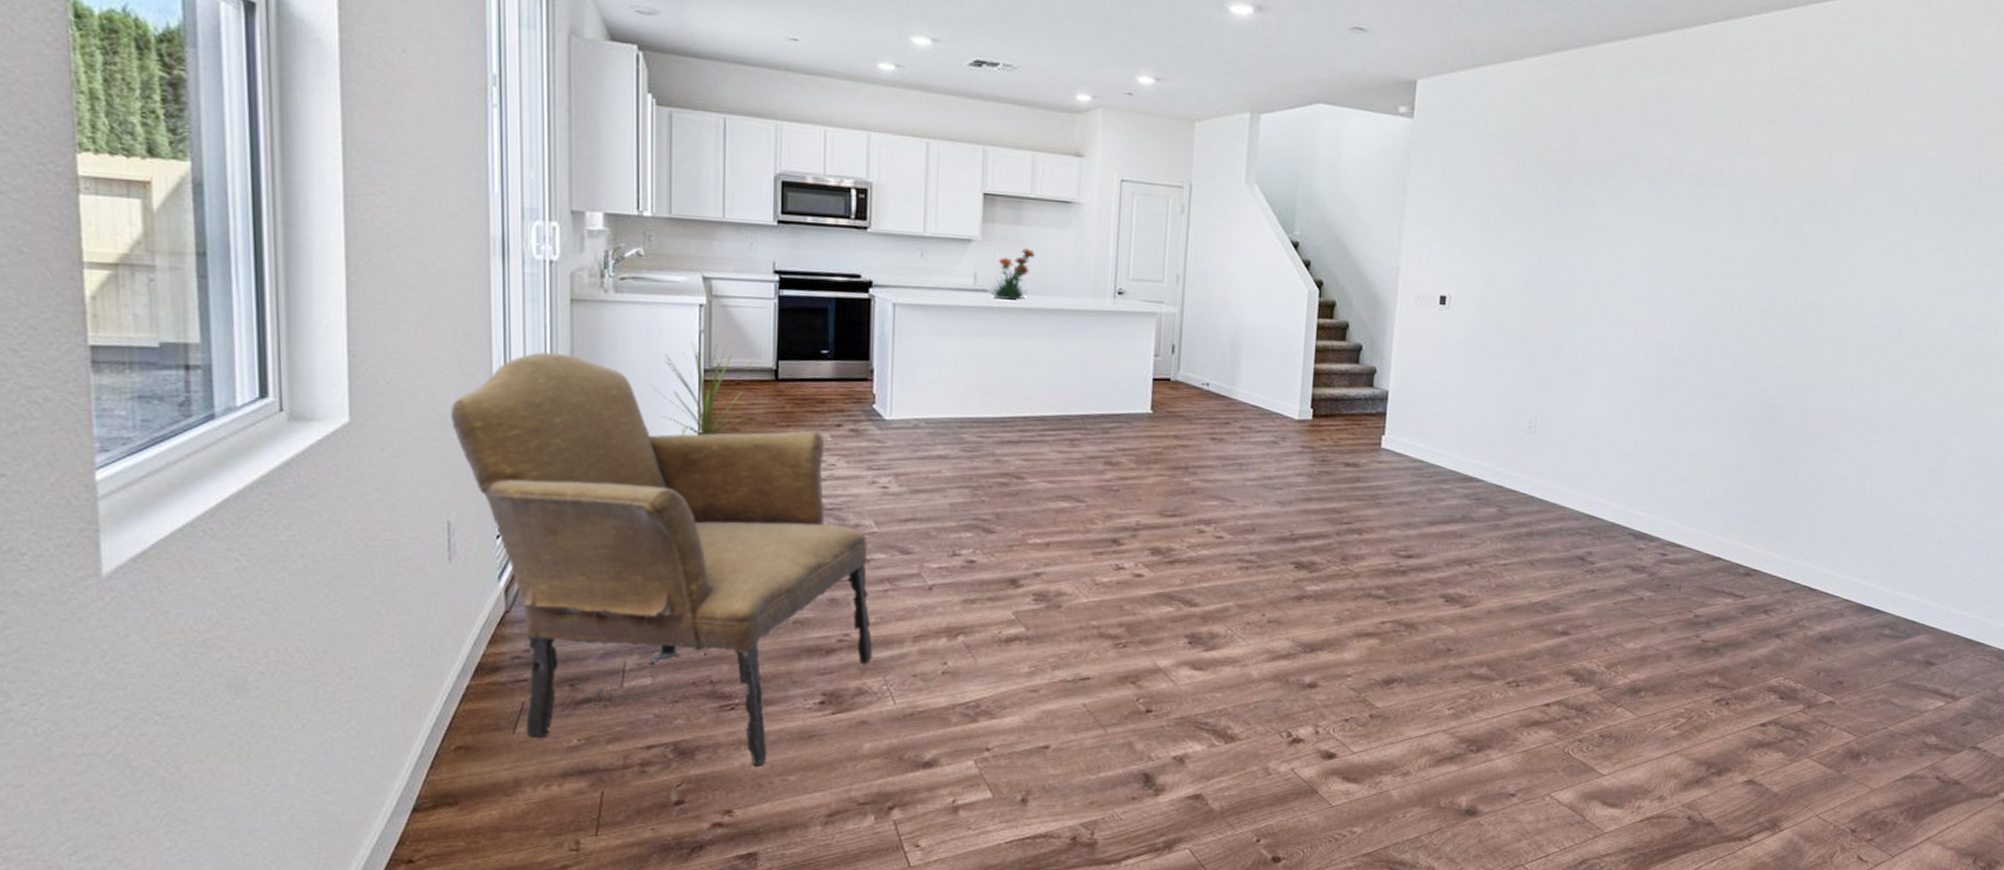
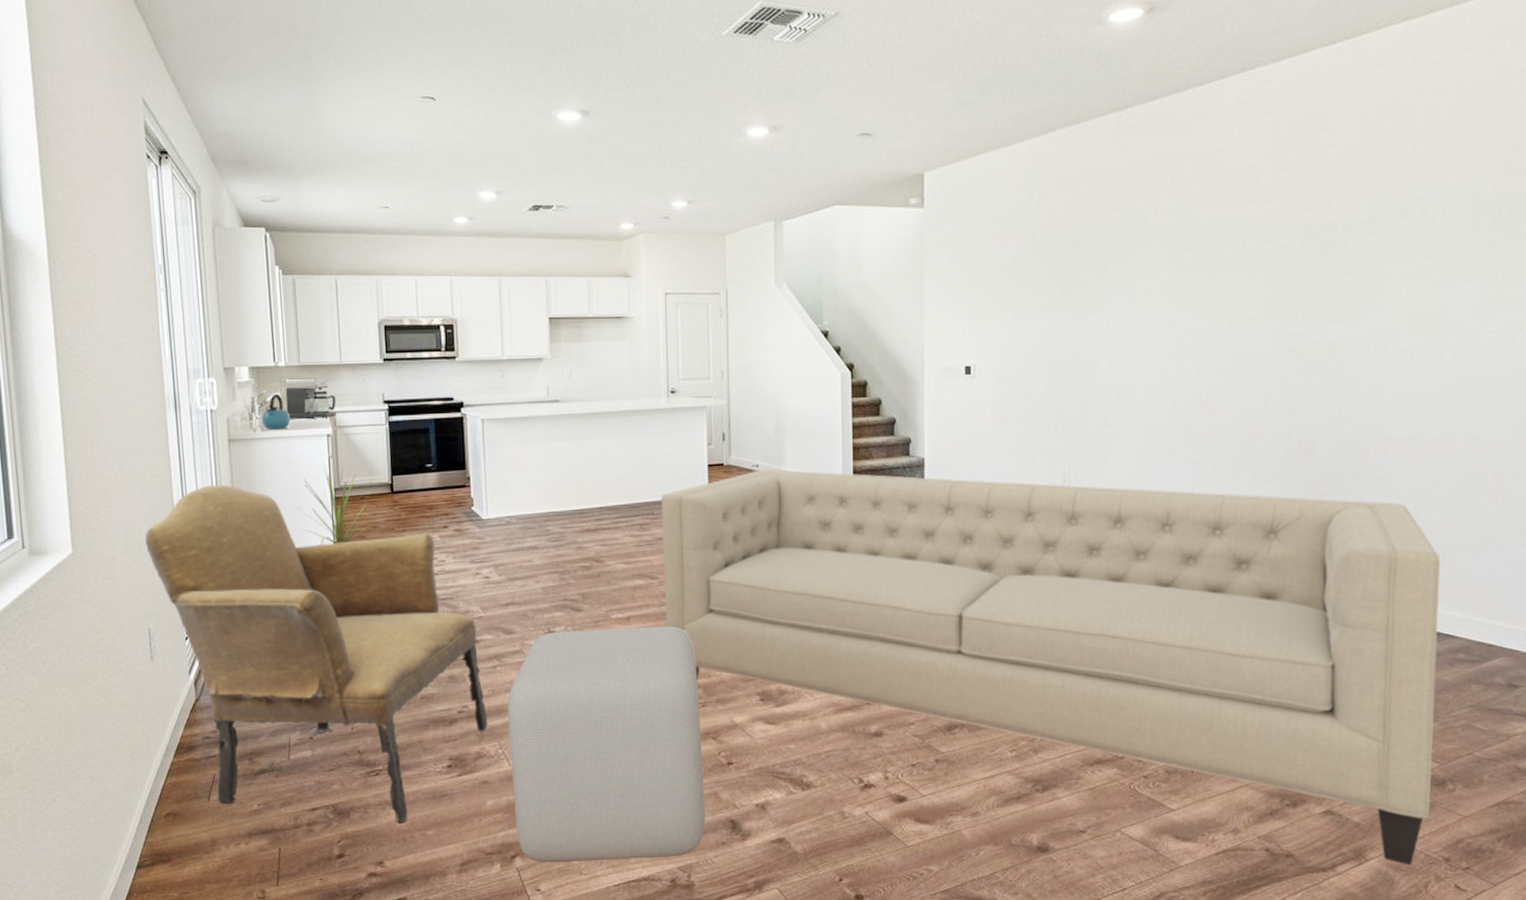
kettle: none [616,248,654,293] -> present [261,393,291,430]
coffee maker: none [649,232,715,286] -> present [285,377,336,419]
pouf: none [896,554,1121,816] -> present [507,626,705,863]
flower plant: present [990,249,1035,300] -> none [561,361,597,407]
sofa: none [1089,389,1879,836] -> present [660,469,1440,866]

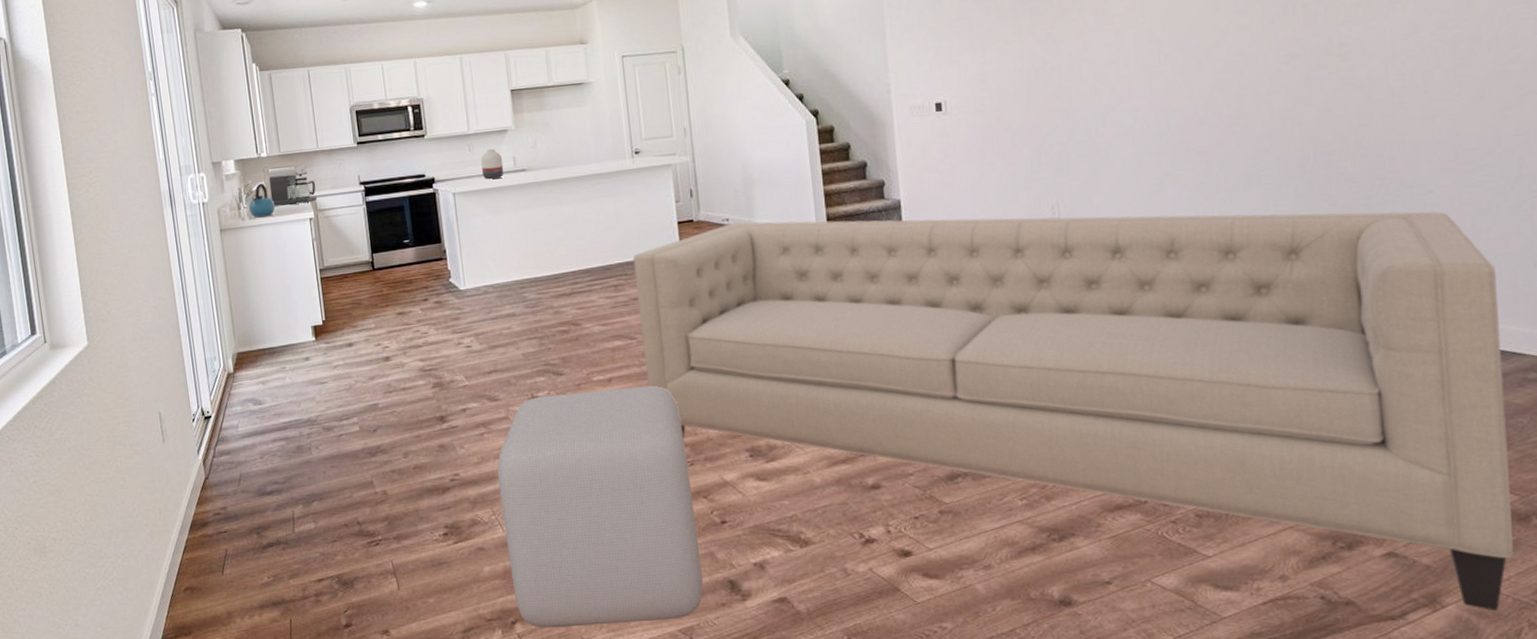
armchair: present [145,484,488,824] -> none [151,272,480,592]
house plant: present [297,466,378,544] -> none [286,247,362,324]
vase: none [513,377,536,409] -> present [481,149,504,180]

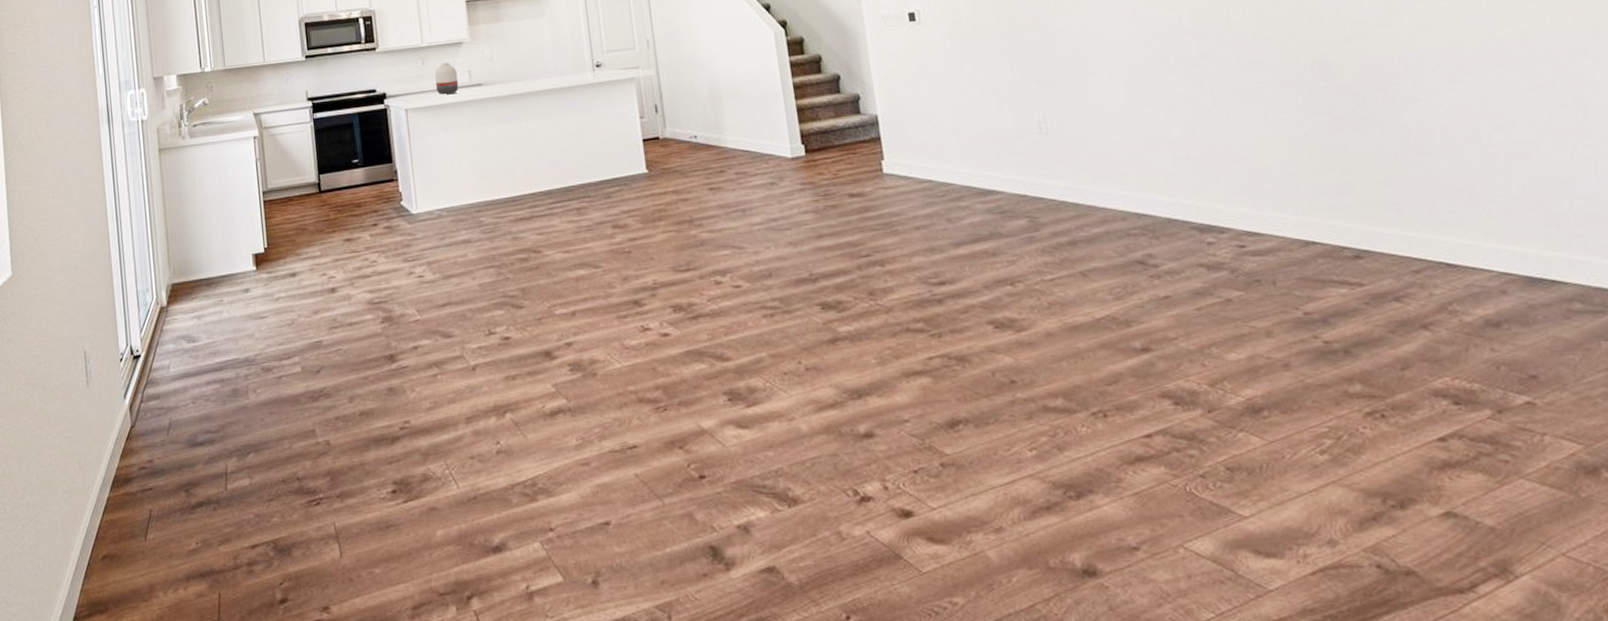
kettle: present [248,183,276,218] -> none [189,99,218,136]
coffee maker: present [268,165,317,206] -> none [211,80,262,124]
pouf: present [497,385,704,628] -> none [451,319,682,604]
sofa: present [632,211,1513,612] -> none [595,126,1587,583]

